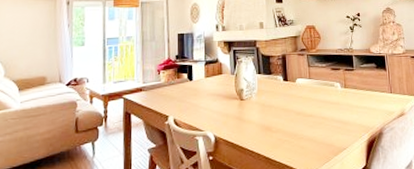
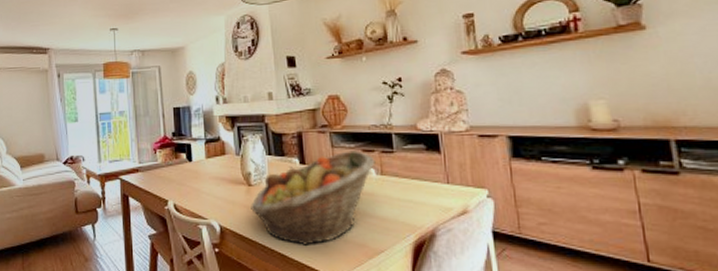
fruit basket: none [242,69,341,149] -> present [251,150,376,245]

